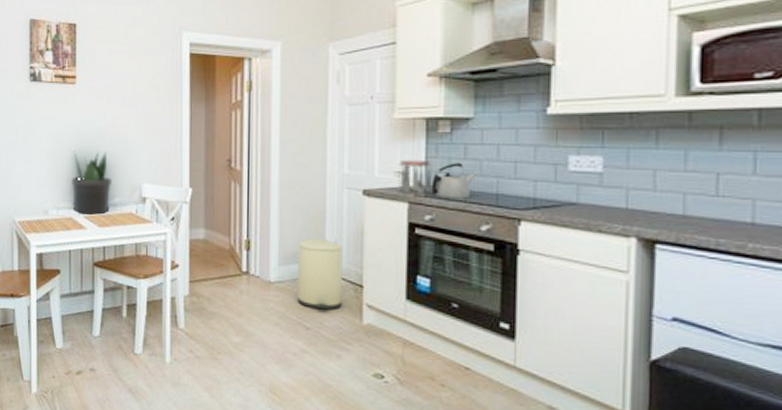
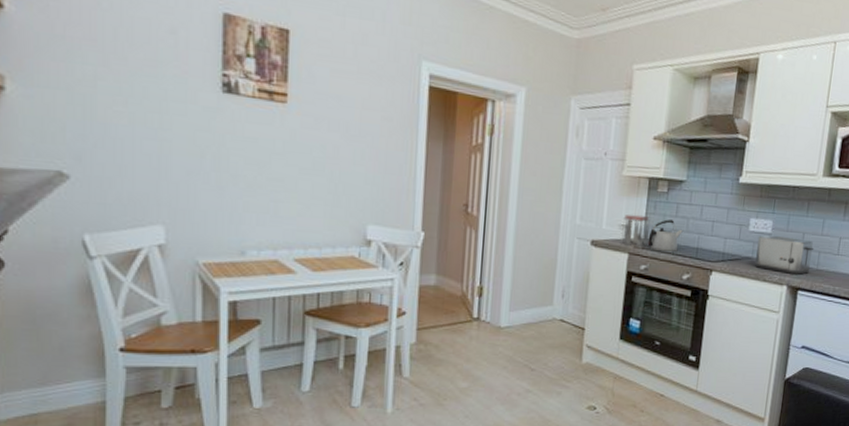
planter: present [71,151,113,216] -> none [278,183,331,258]
pedal bin: present [297,239,343,310] -> none [525,285,570,352]
toaster: none [582,174,675,225] -> present [755,235,814,276]

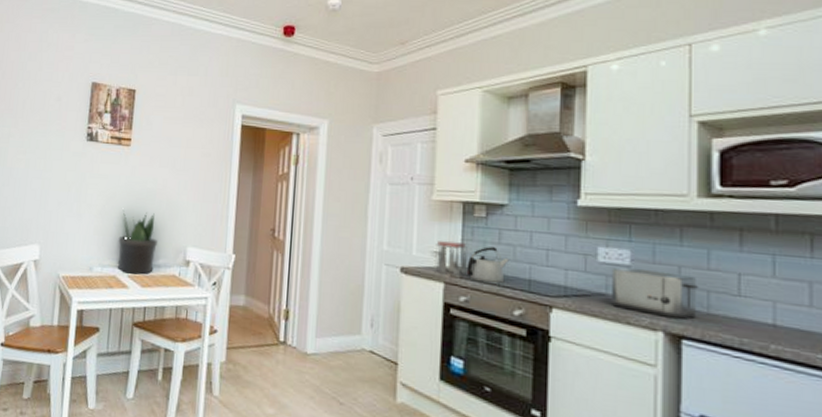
planter: none [278,183,331,258] -> present [118,211,158,275]

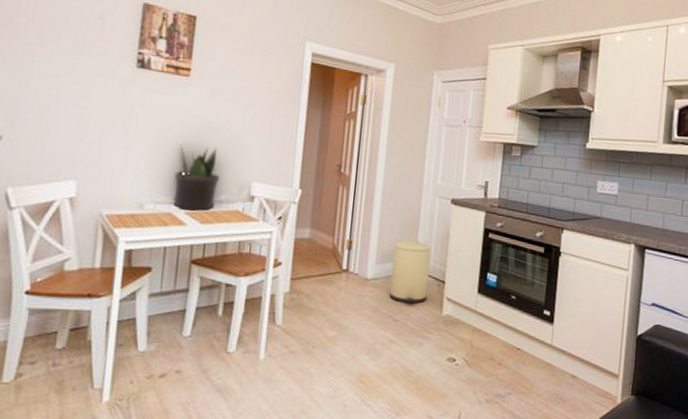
pedal bin: none [332,312,379,387] -> present [389,240,432,304]
jar: present [434,240,468,277] -> none [478,175,505,207]
kettle: present [466,247,509,285] -> none [503,181,535,212]
toaster: present [610,267,699,320] -> none [604,196,659,235]

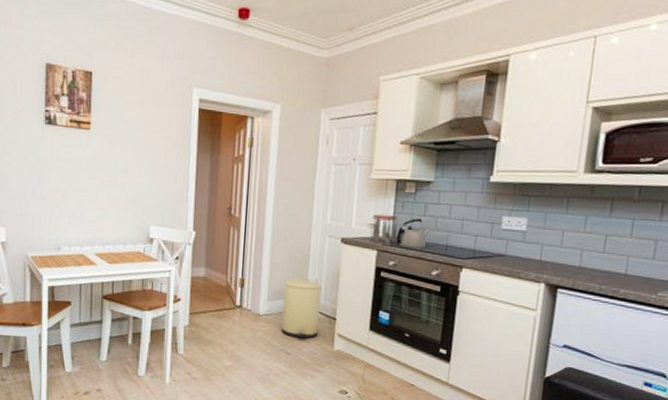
planter: present [174,145,221,212] -> none [84,193,123,253]
jar: none [478,175,505,207] -> present [369,213,398,245]
kettle: none [503,181,535,212] -> present [396,218,431,250]

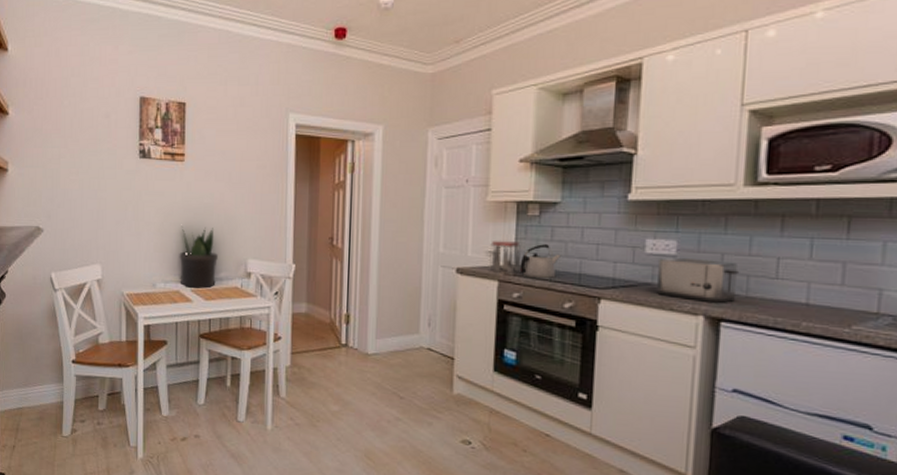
planter: none [84,193,123,253] -> present [179,227,219,289]
pedal bin: present [281,278,322,339] -> none [393,314,436,381]
toaster: none [509,232,576,273] -> present [656,257,740,304]

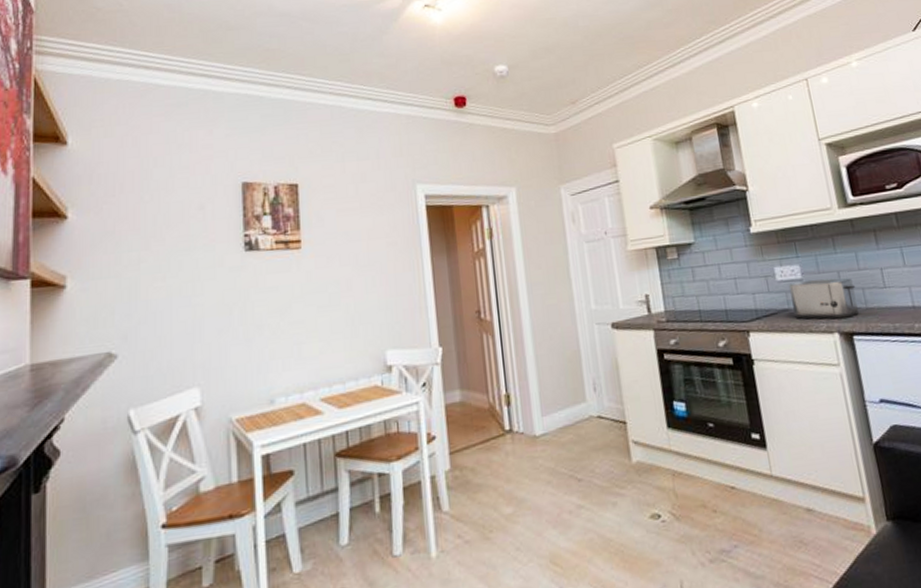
planter: present [179,227,219,289] -> none [302,320,352,397]
jar: present [489,240,521,275] -> none [639,286,673,323]
kettle: present [519,244,561,280] -> none [670,285,706,323]

